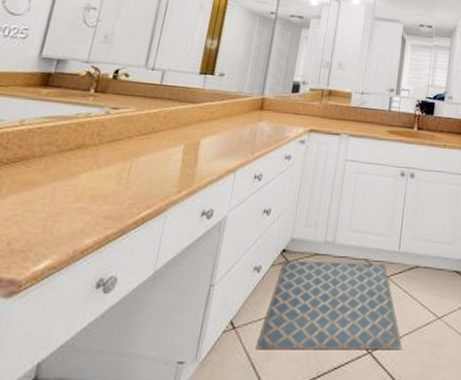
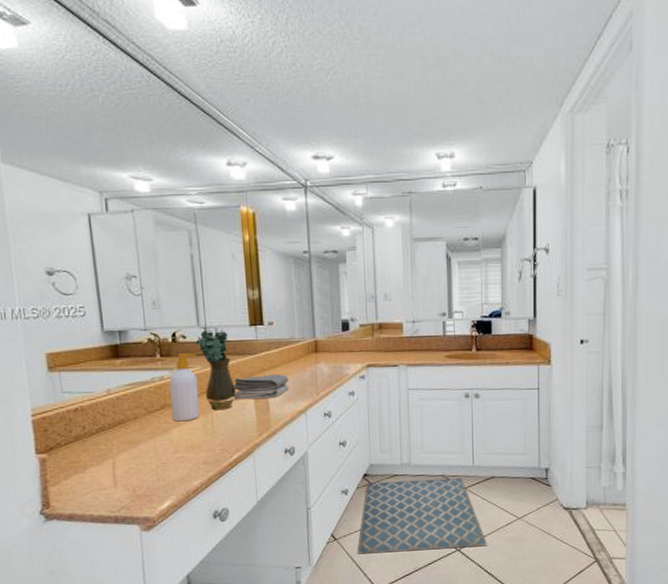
soap bottle: none [84,92,136,167] -> present [169,353,200,422]
vase: none [130,67,174,159] -> present [196,326,236,411]
towel: none [161,126,227,153] -> present [233,374,289,400]

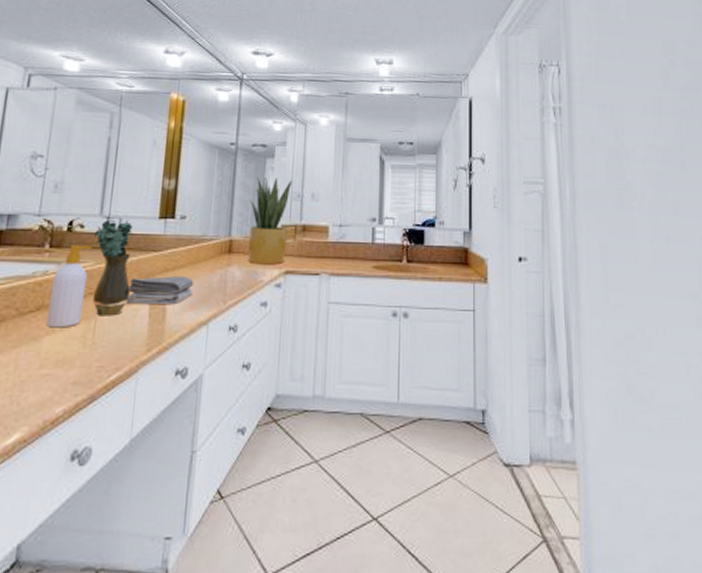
planter: none [328,282,366,361] -> present [248,178,293,265]
bath mat: present [357,478,488,554] -> none [247,418,412,521]

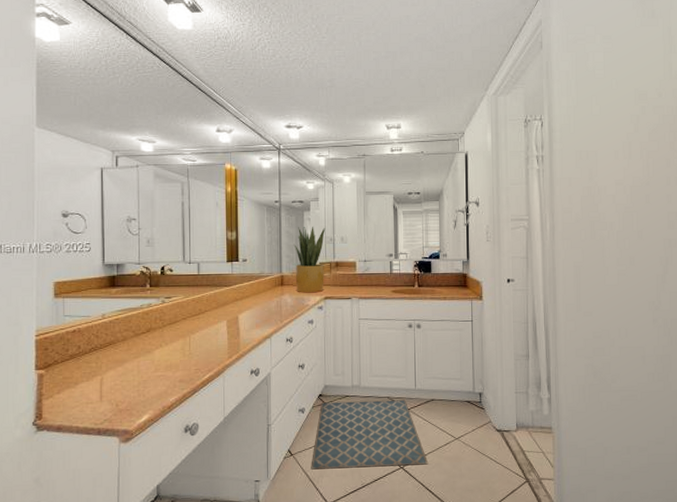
soap bottle: present [46,245,93,328] -> none [155,284,181,344]
vase: present [92,215,133,316] -> none [181,262,212,335]
towel: present [125,276,195,305] -> none [209,304,258,326]
bath mat: none [247,418,412,521] -> present [311,399,429,470]

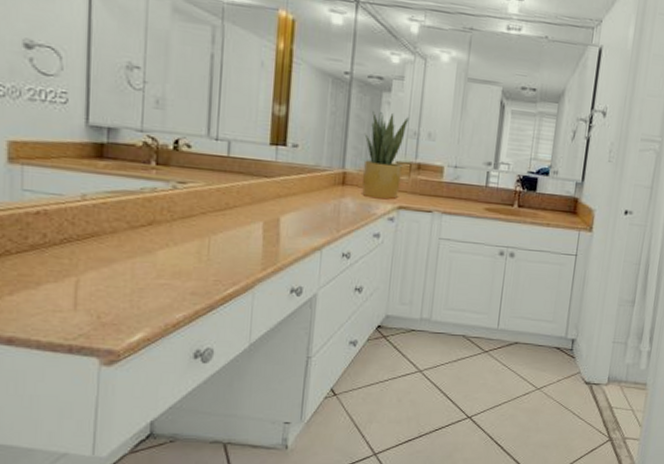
bath mat: present [311,399,429,470] -> none [357,335,502,416]

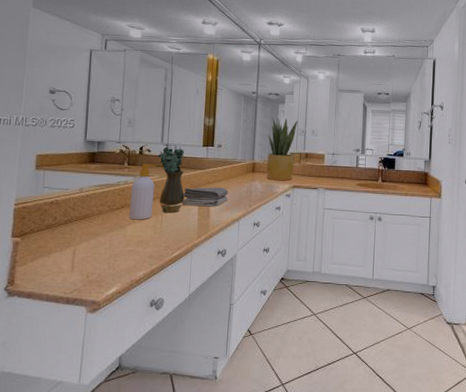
soap bottle: none [159,164,202,244] -> present [129,164,158,220]
vase: none [203,137,243,236] -> present [158,143,185,213]
towel: none [238,202,308,230] -> present [182,187,229,207]

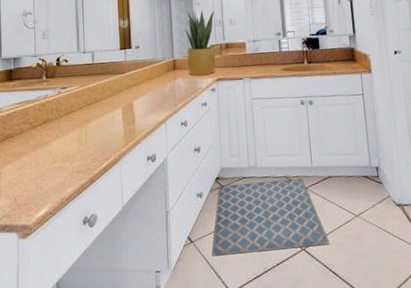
soap bottle: present [129,164,158,220] -> none [51,74,76,135]
vase: present [158,143,185,213] -> none [76,51,107,124]
towel: present [182,187,229,207] -> none [105,89,152,114]
bath mat: none [268,286,381,352] -> present [211,178,331,257]

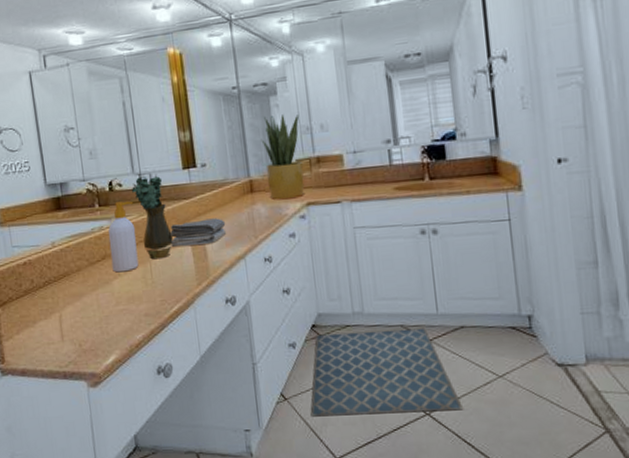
soap bottle: none [51,74,76,135] -> present [108,201,139,273]
vase: none [76,51,107,124] -> present [132,173,173,260]
towel: none [105,89,152,114] -> present [170,218,226,248]

